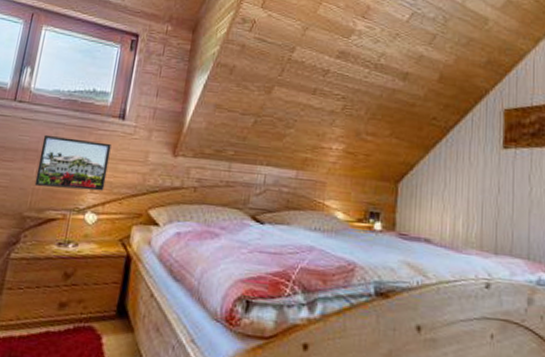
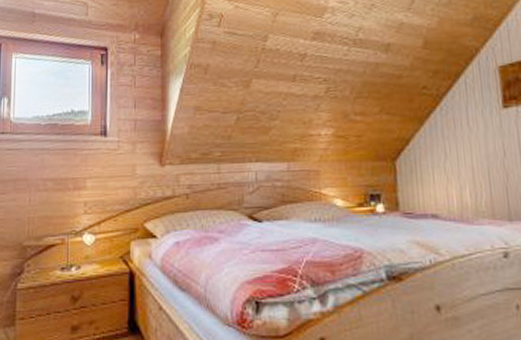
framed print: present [34,134,112,192] -> none [29,162,98,215]

